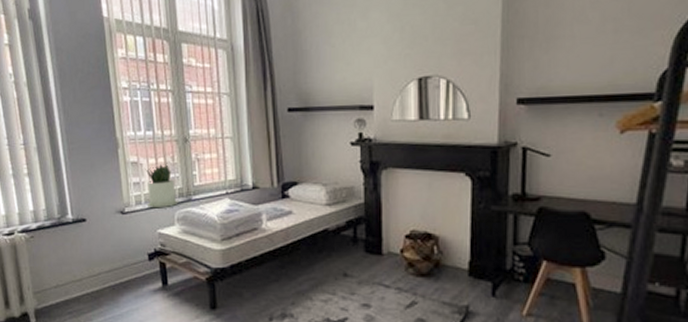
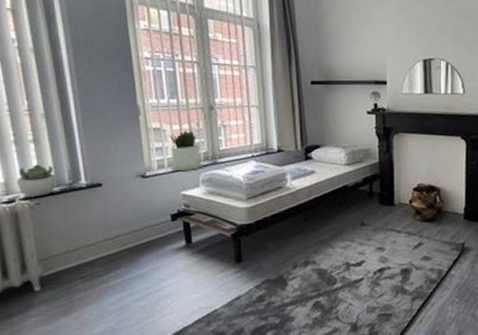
succulent plant: none [15,198,48,229] -> present [17,164,57,197]

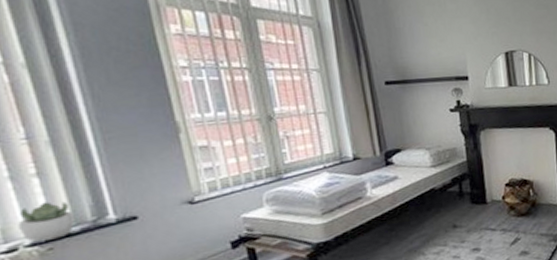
planter: present [167,129,203,172] -> none [217,143,266,194]

